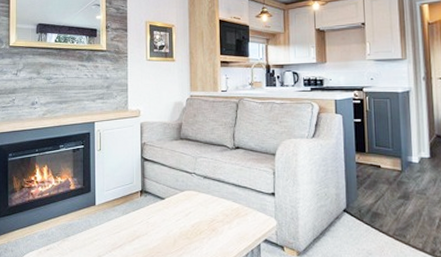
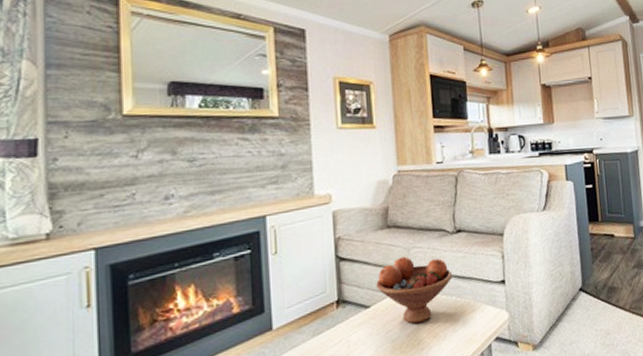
fruit bowl: none [170,163,231,218] -> present [376,256,453,324]

